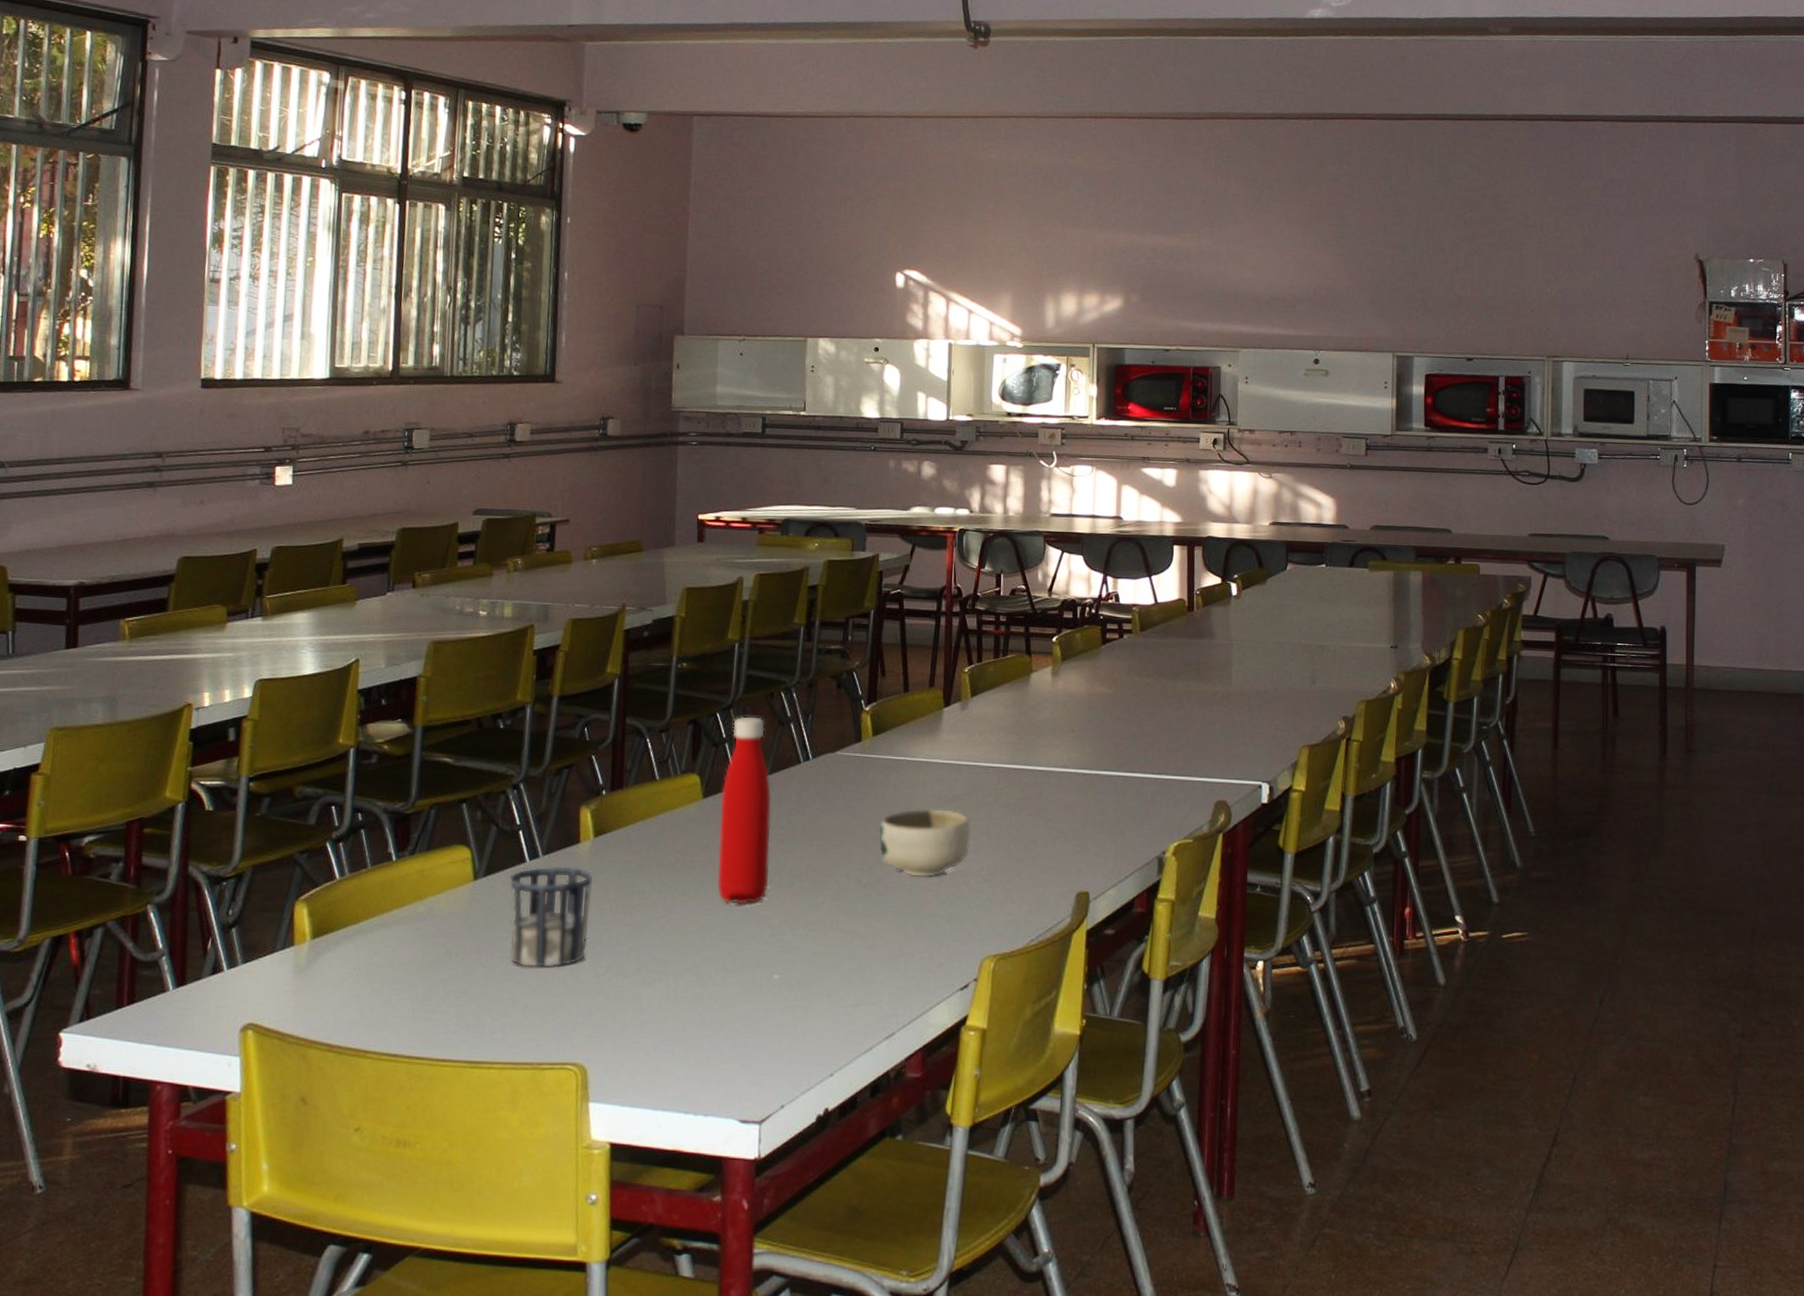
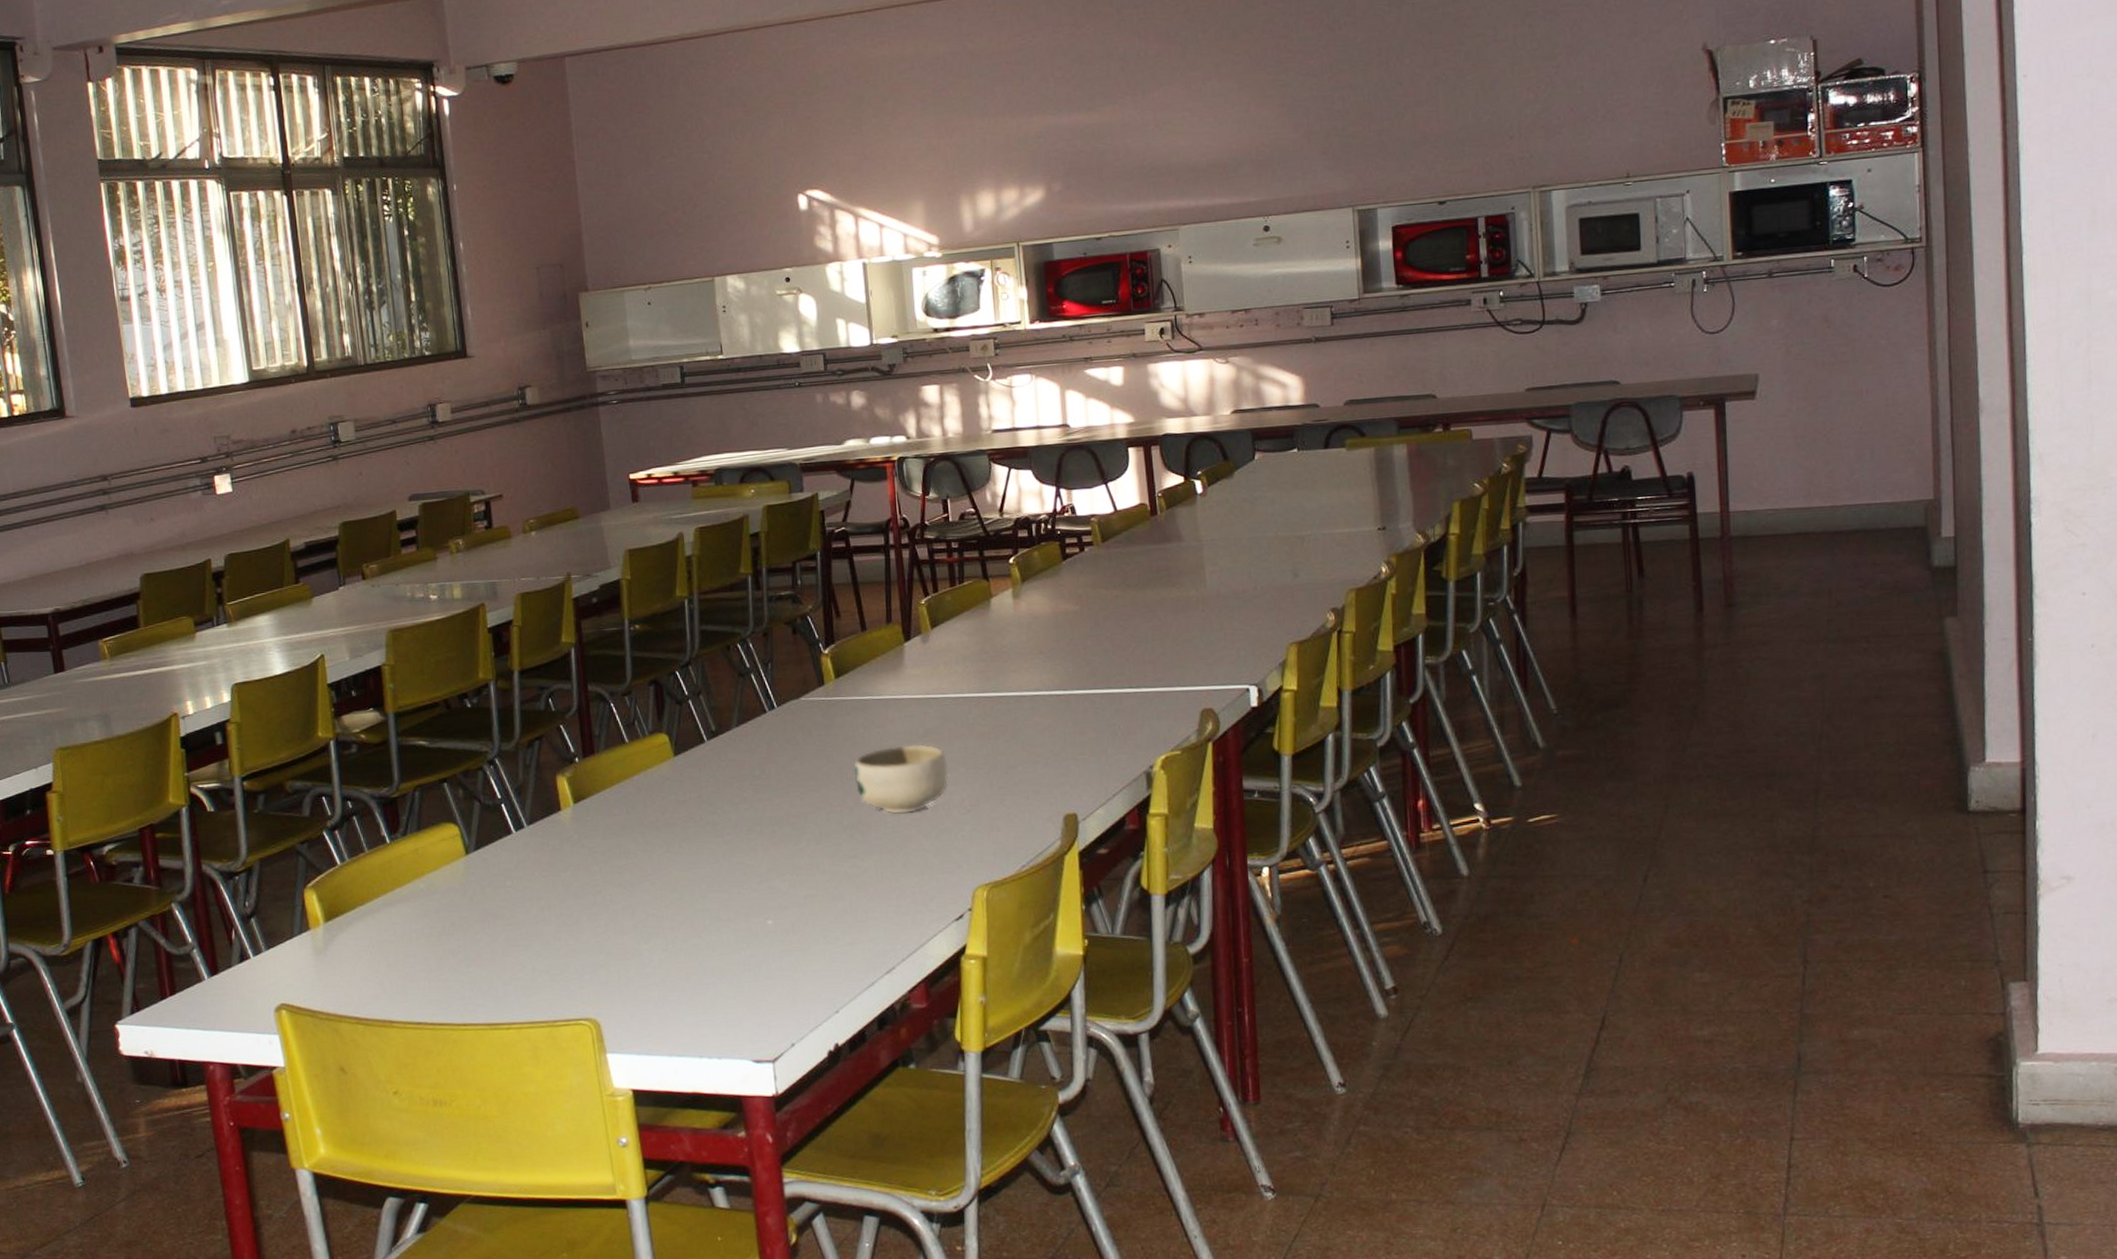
cup: present [509,866,592,967] -> none [499,834,582,932]
bottle: present [717,716,772,904] -> none [691,671,750,856]

